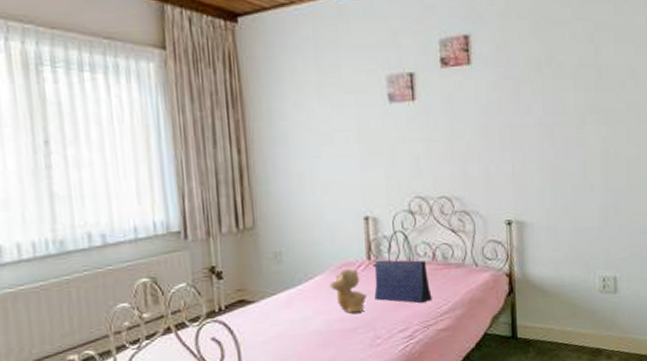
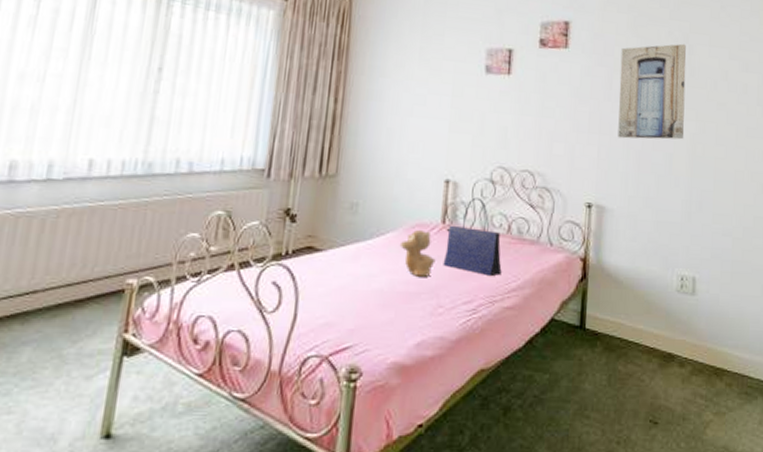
wall art: none [525,44,596,152] -> present [618,43,686,140]

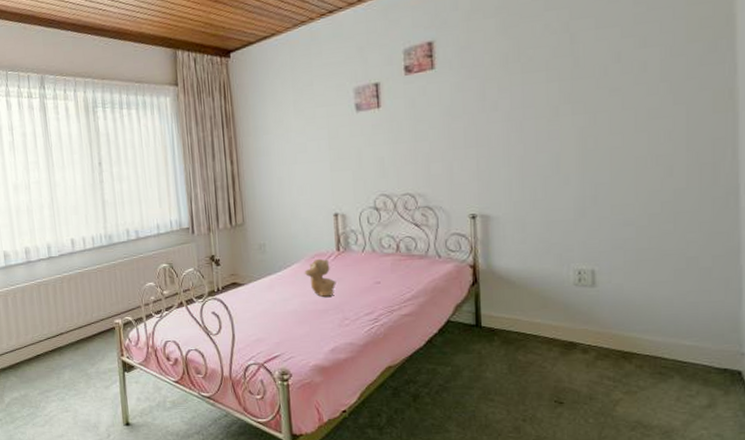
tote bag: present [443,197,502,276] -> none [341,224,396,290]
wall art: present [618,43,686,140] -> none [492,33,572,147]

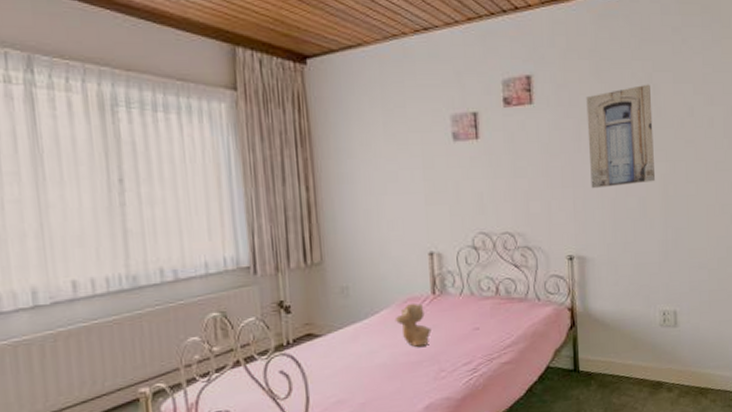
wall art: none [492,33,572,147] -> present [586,84,656,189]

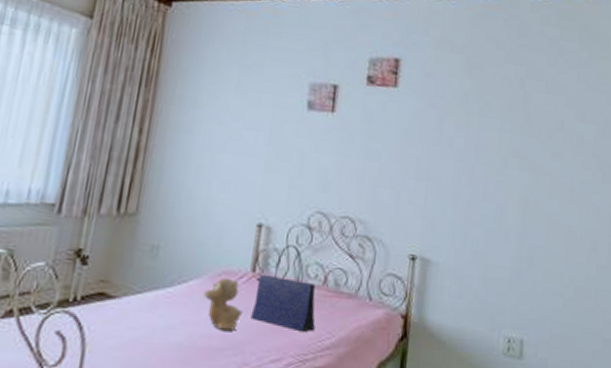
tote bag: none [437,265,495,337] -> present [250,244,315,332]
wall art: present [586,84,656,189] -> none [446,88,521,191]

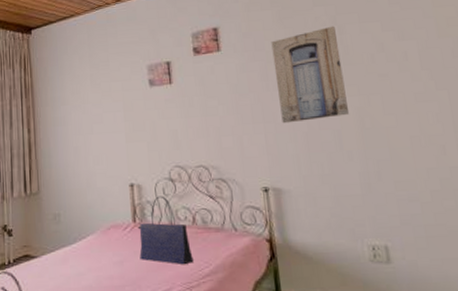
teddy bear: present [203,277,243,331] -> none [99,230,133,271]
wall art: none [446,88,521,191] -> present [271,25,350,124]

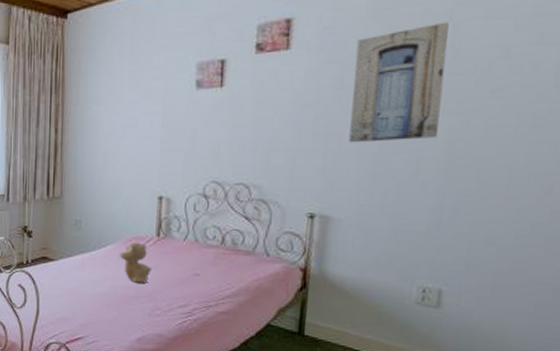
teddy bear: none [99,230,133,271] -> present [119,242,152,283]
tote bag: present [137,196,194,264] -> none [159,212,216,283]

